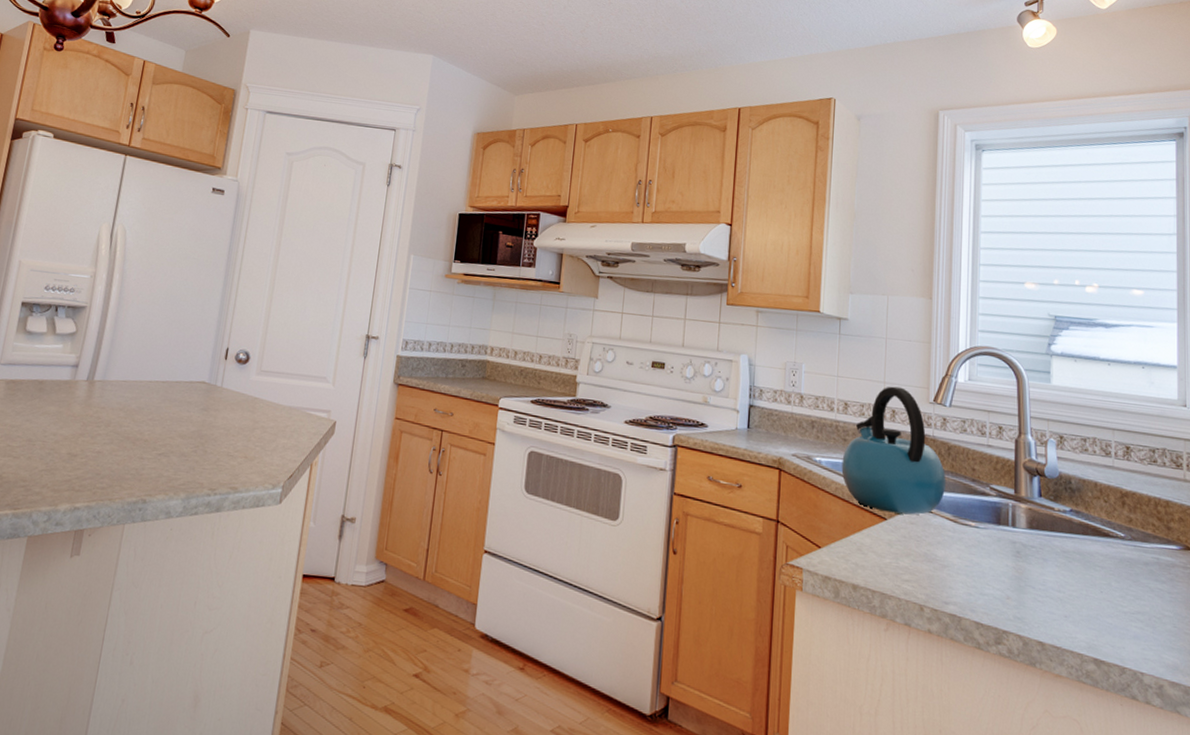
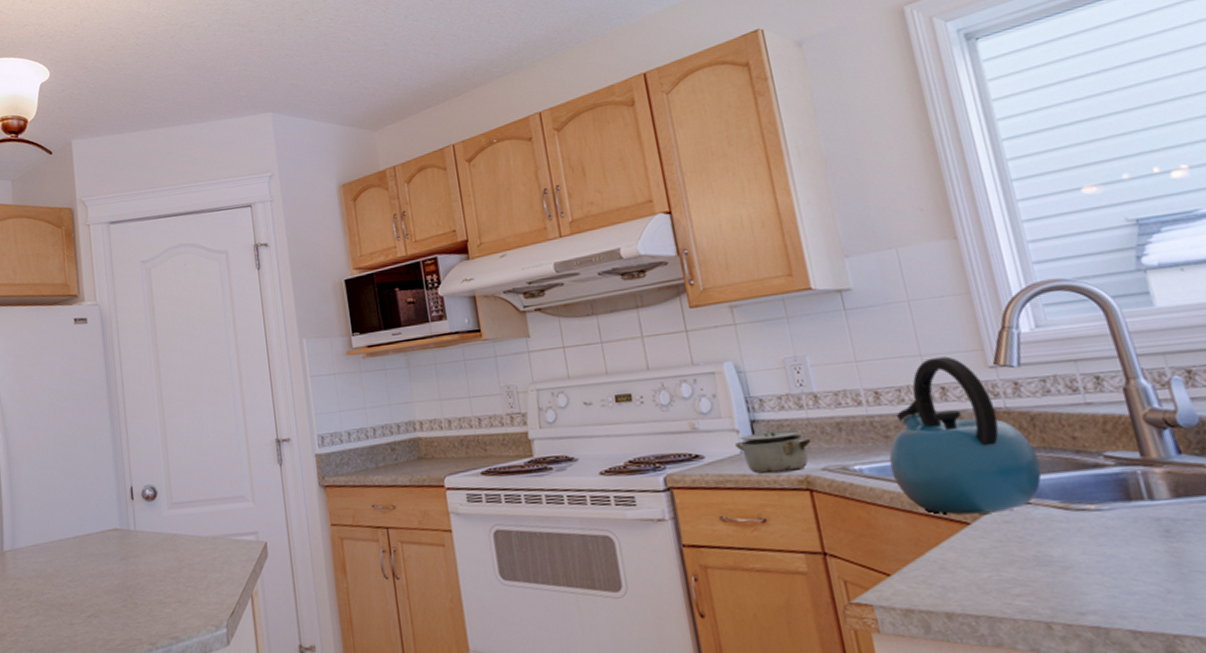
saucepan: none [734,415,790,453] -> present [735,429,812,475]

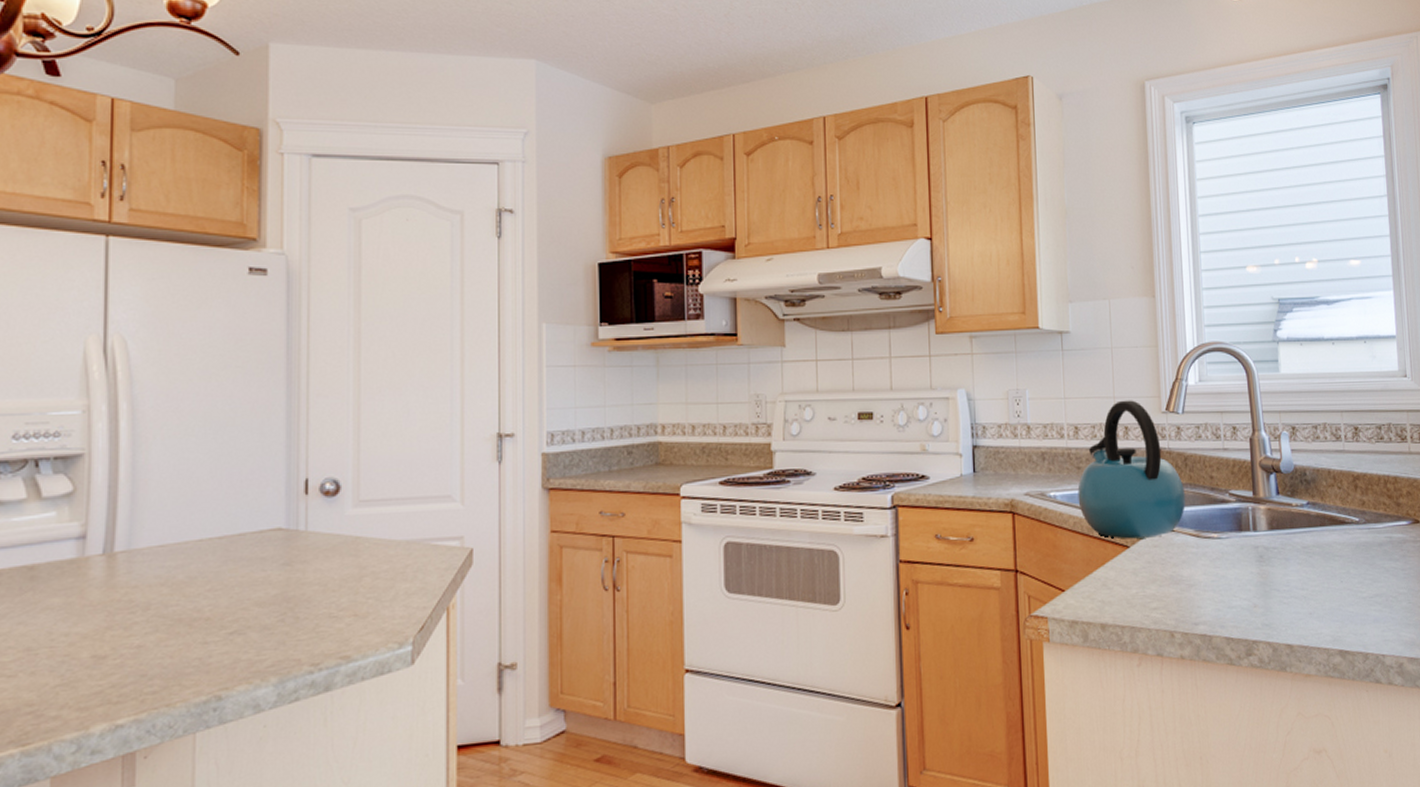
saucepan: present [735,429,812,475] -> none [958,456,1020,497]

